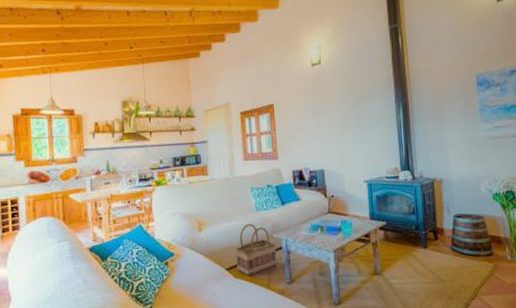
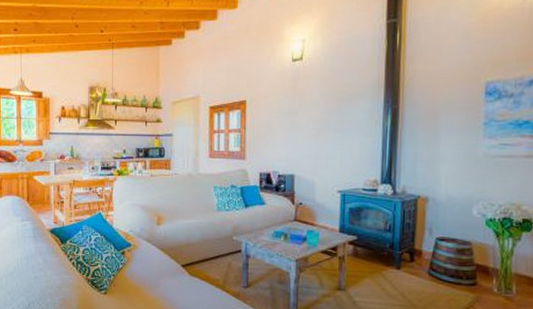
basket: present [235,223,277,277] -> none [193,222,235,276]

